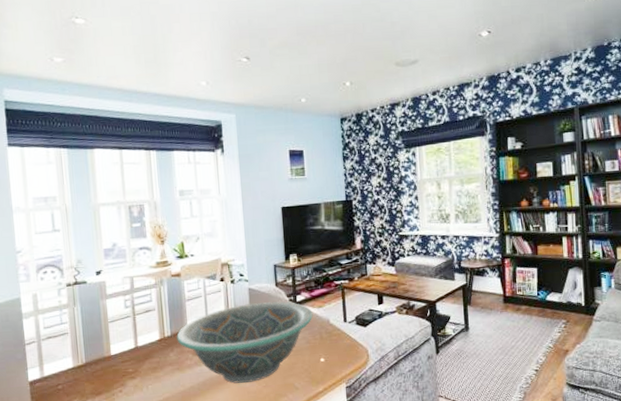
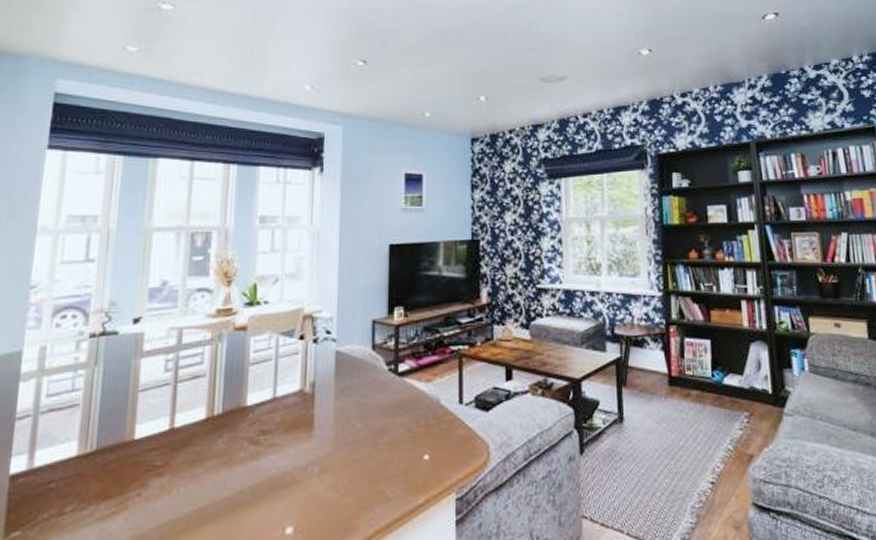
decorative bowl: present [176,301,313,383] -> none [229,371,418,488]

